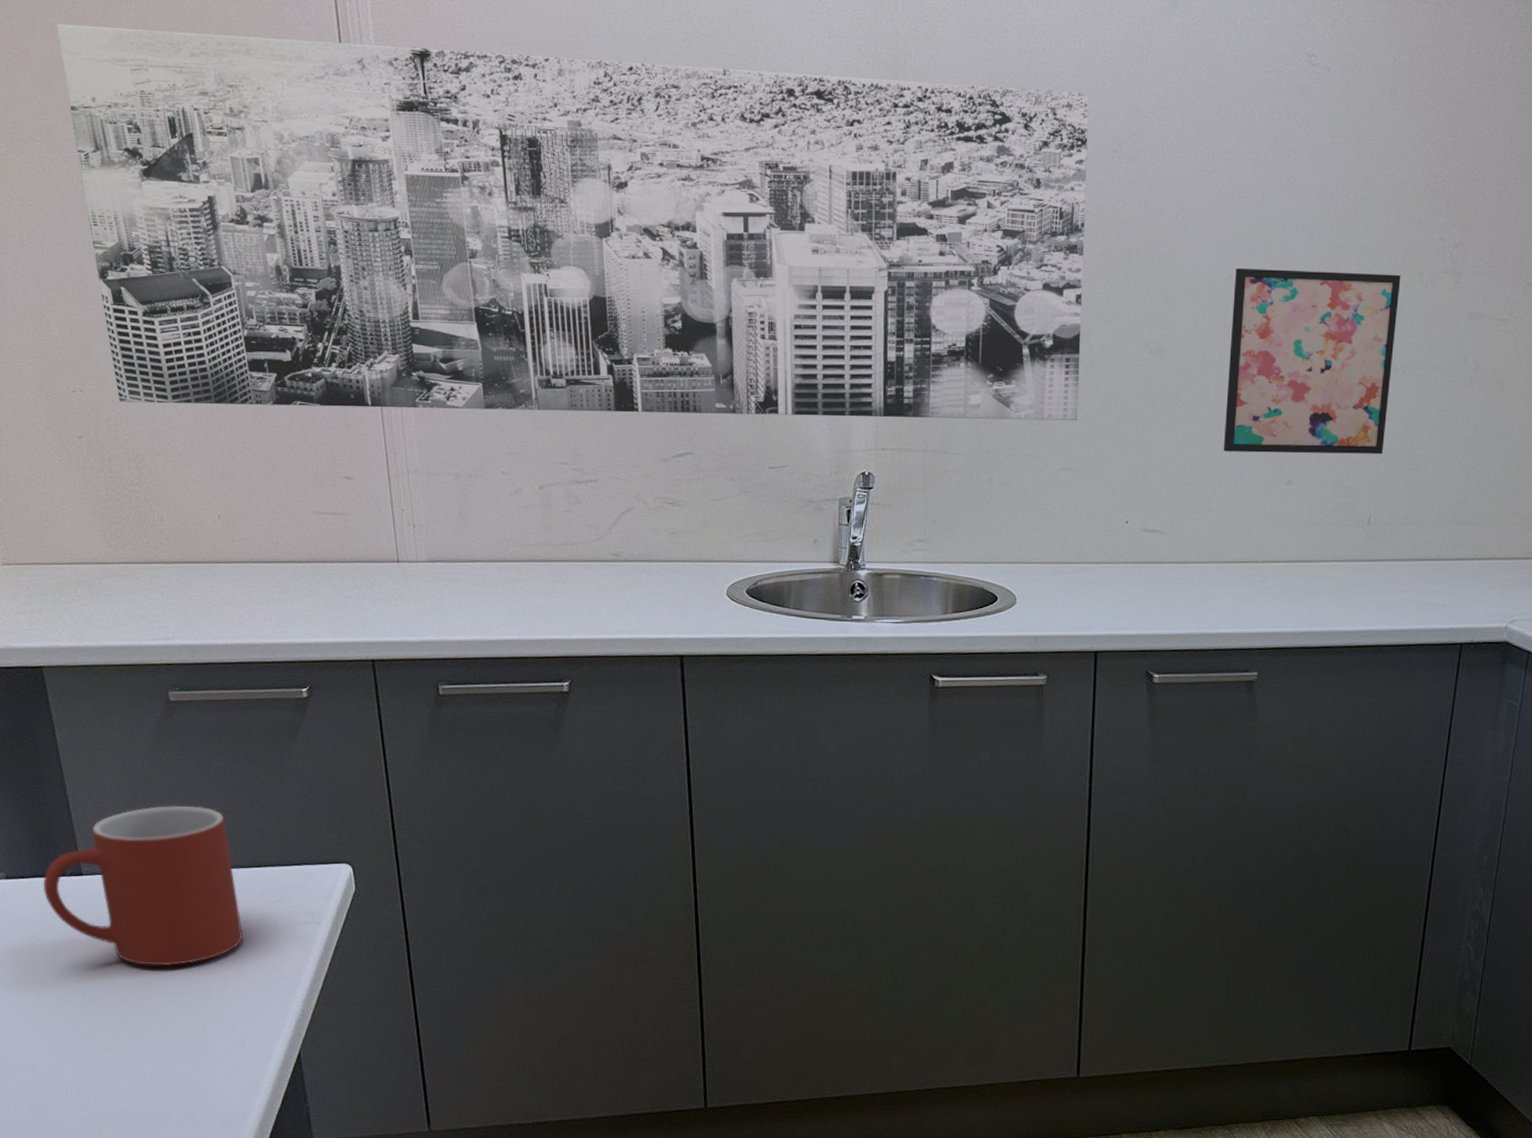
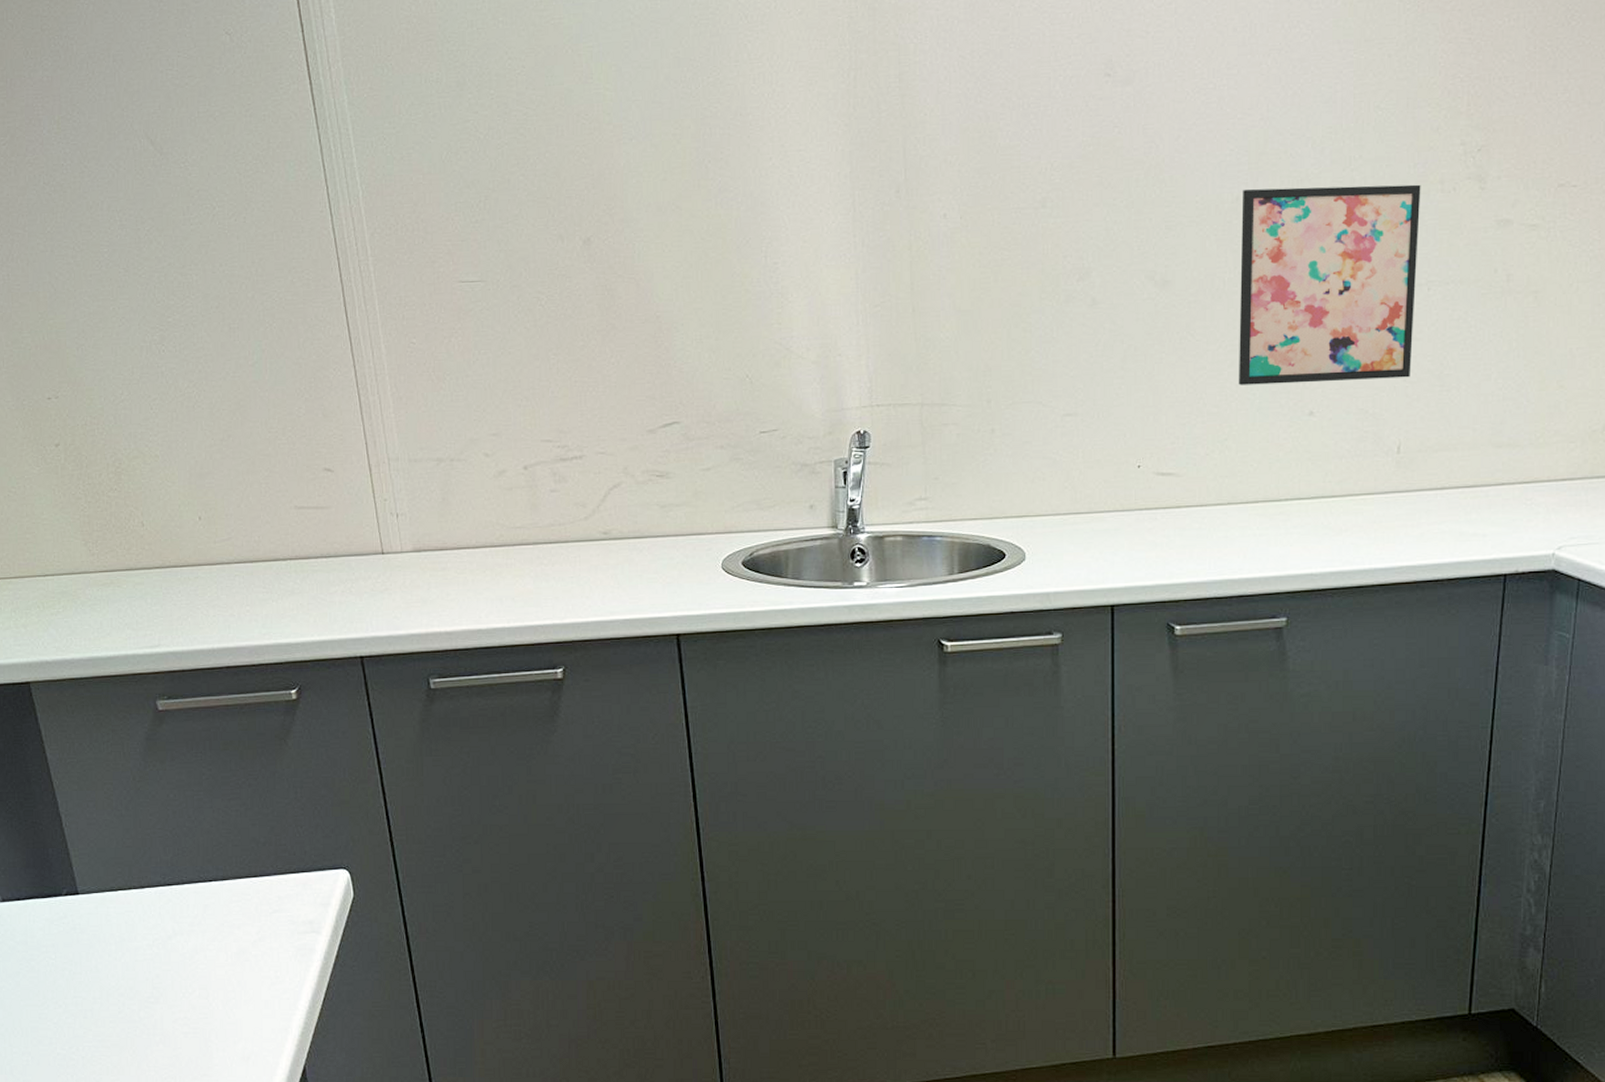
mug: present [43,805,243,967] -> none [39,817,242,984]
wall art: present [56,24,1090,421] -> none [16,15,1082,407]

